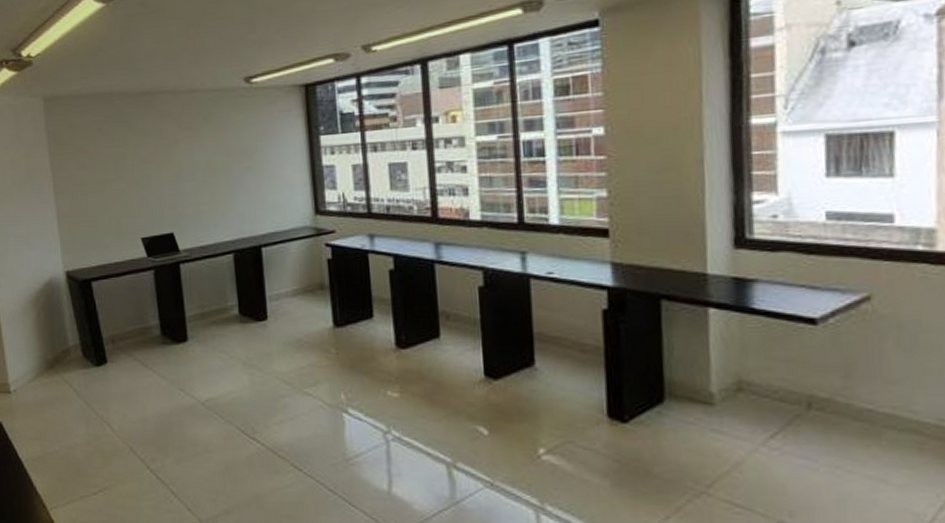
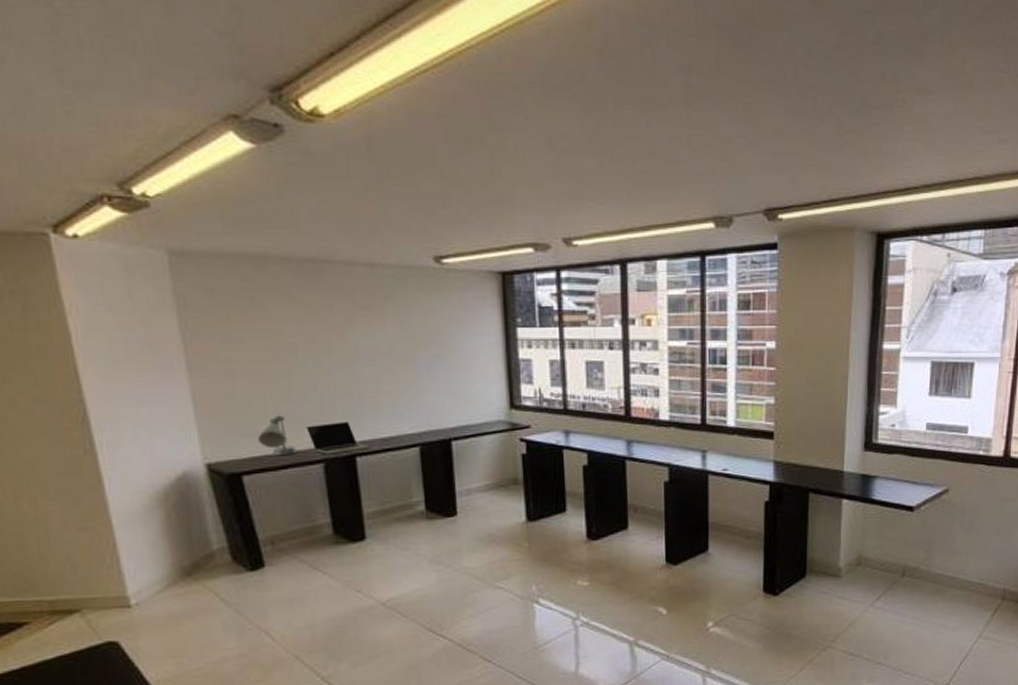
desk lamp: none [103,228,133,264] -> present [257,415,297,456]

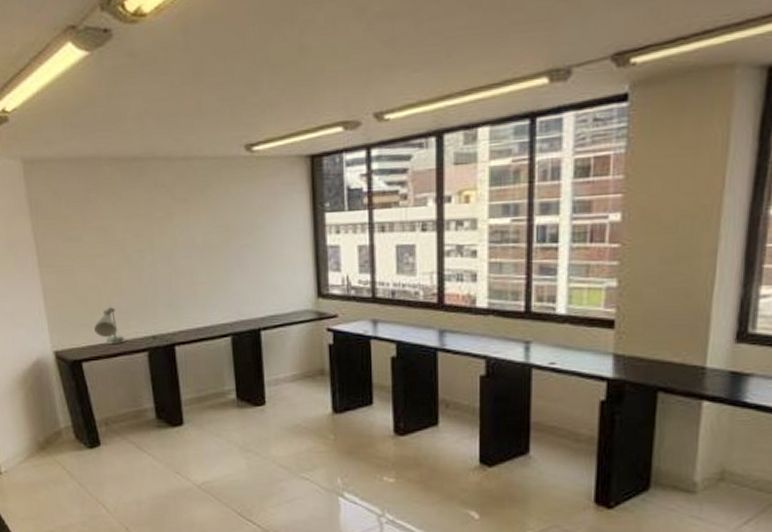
laptop: present [306,421,369,455] -> none [133,312,186,344]

